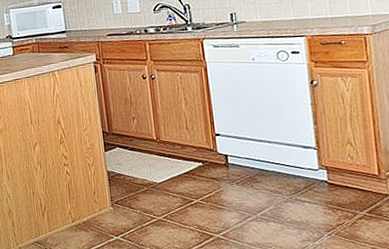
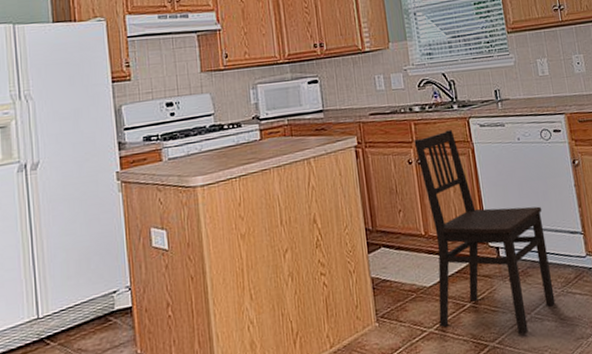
dining chair: none [148,49,283,232] -> present [414,130,556,335]

